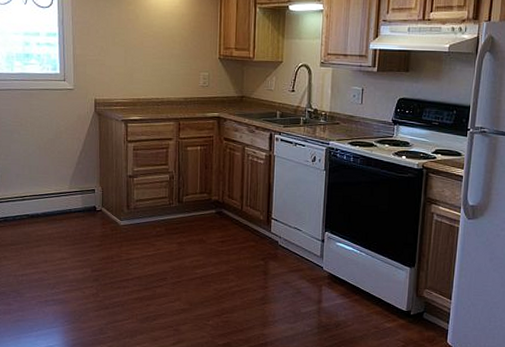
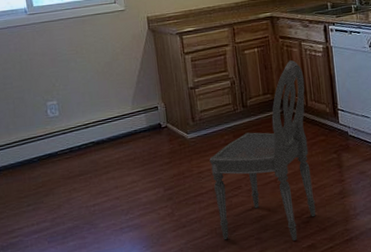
dining chair: none [139,163,243,337] -> present [209,60,316,241]

